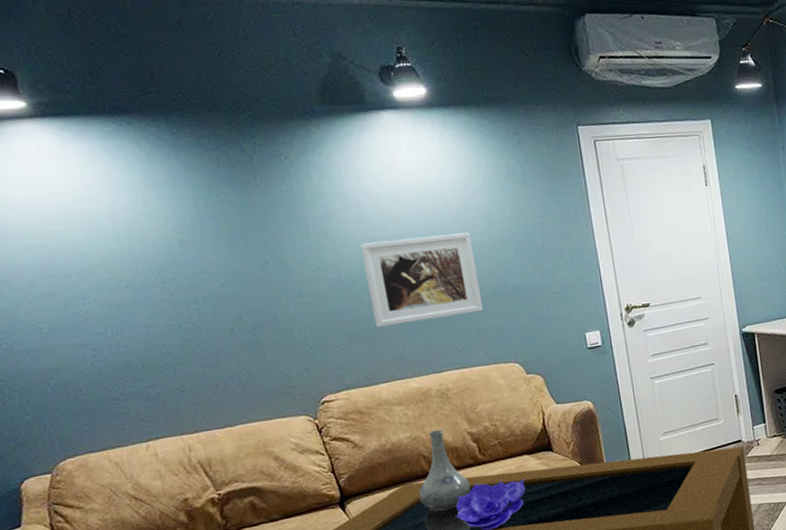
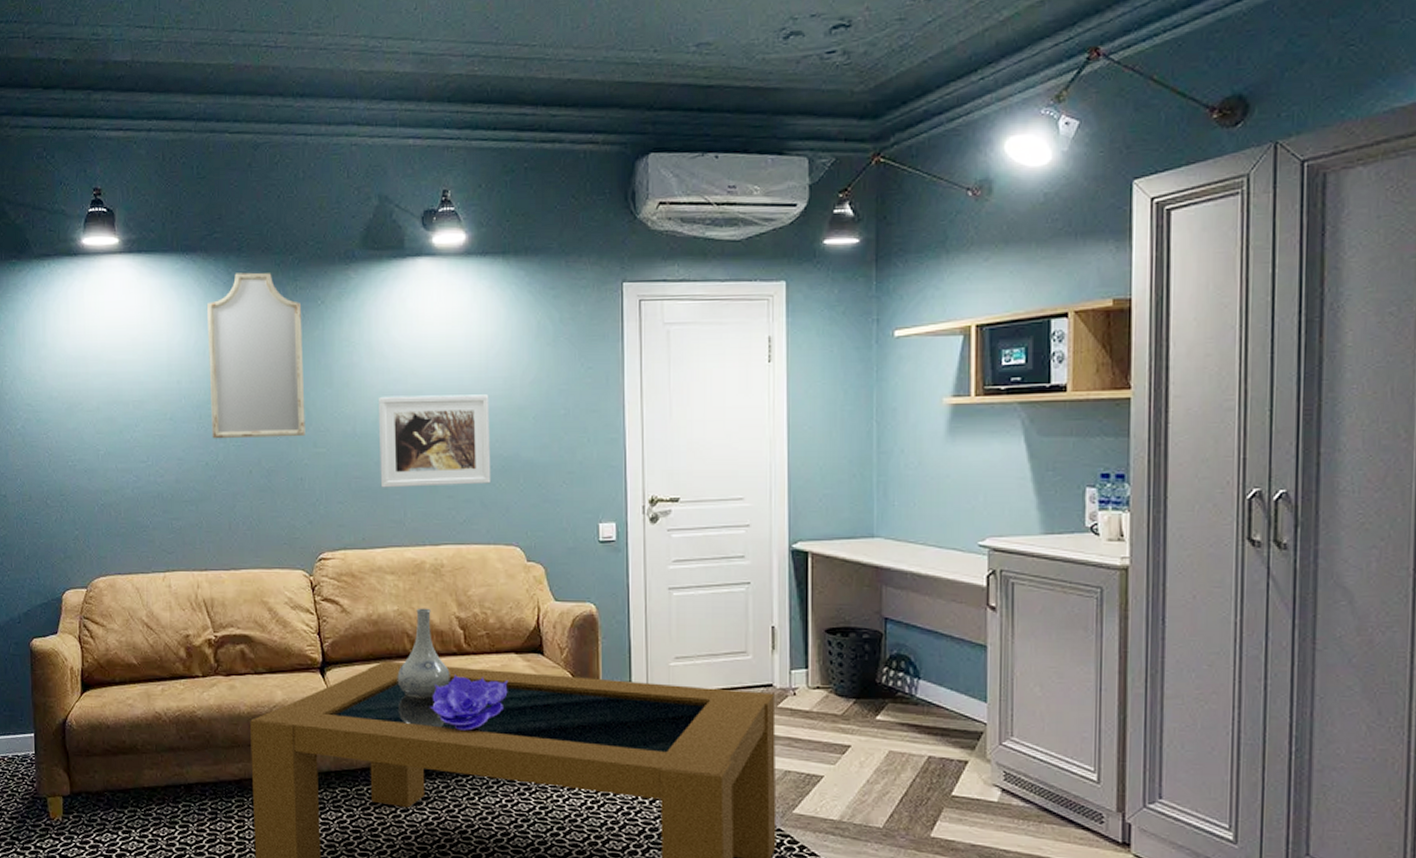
home mirror: none [151,132,288,302] -> present [206,272,306,439]

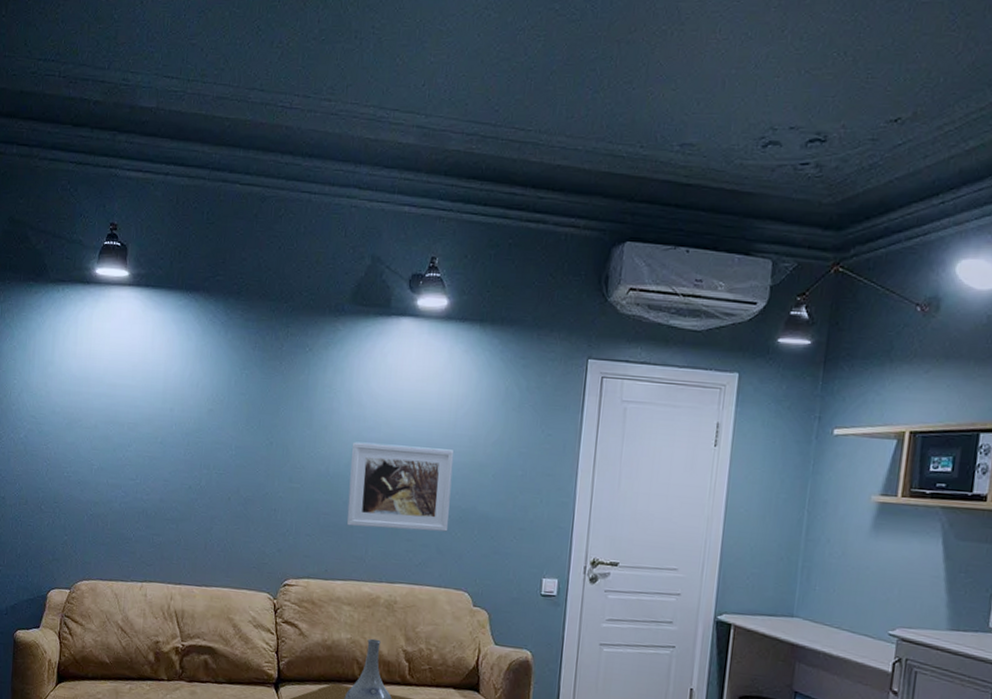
home mirror: present [206,272,306,439] -> none [197,314,291,472]

